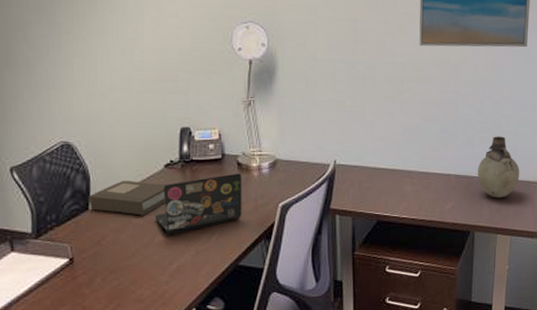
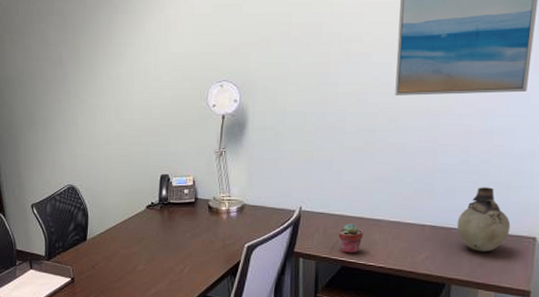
book: present [89,181,166,216] -> none [87,218,147,248]
laptop: present [155,173,242,234] -> none [137,215,212,265]
potted succulent: none [372,176,396,207] -> present [338,223,364,253]

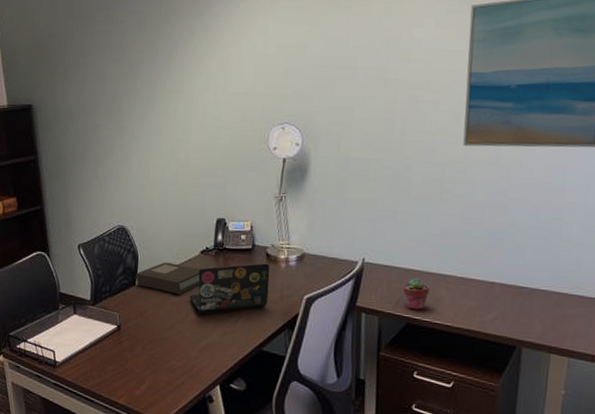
book: none [87,218,147,248] -> present [136,262,201,295]
laptop: none [137,215,212,265] -> present [189,263,270,314]
vase: present [456,187,511,252] -> none [527,244,584,314]

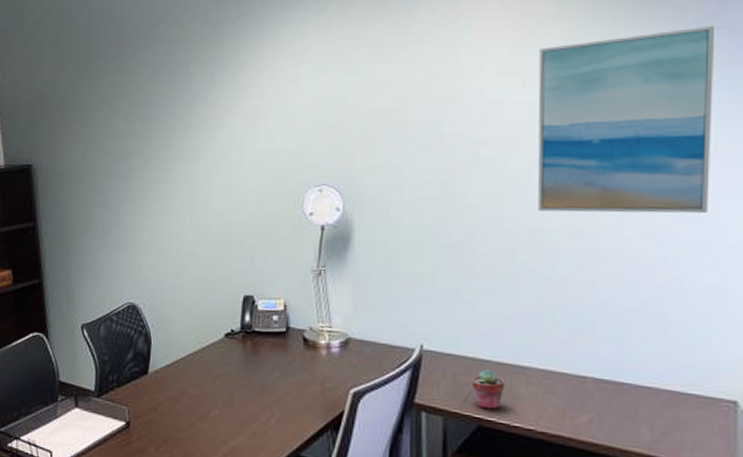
book: present [136,262,201,295] -> none [148,347,225,386]
laptop: present [189,263,270,314] -> none [212,349,308,410]

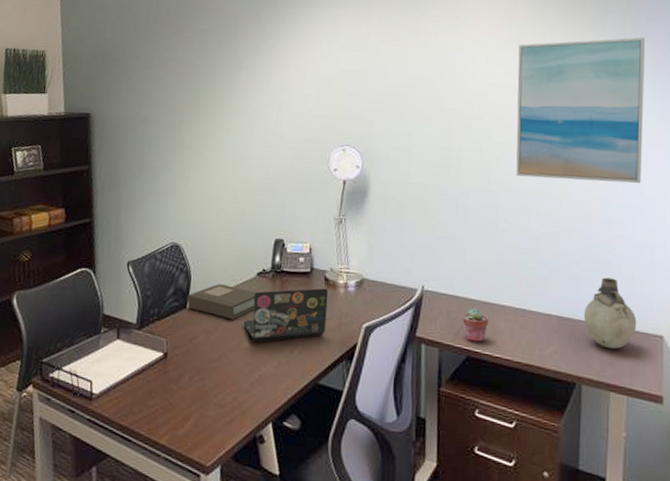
book: none [148,347,225,386] -> present [187,284,257,320]
laptop: none [212,349,308,410] -> present [243,288,329,342]
vase: none [628,330,701,418] -> present [583,277,637,350]

